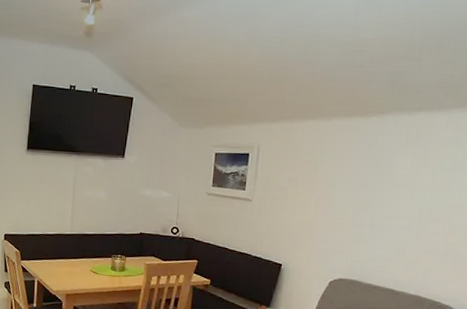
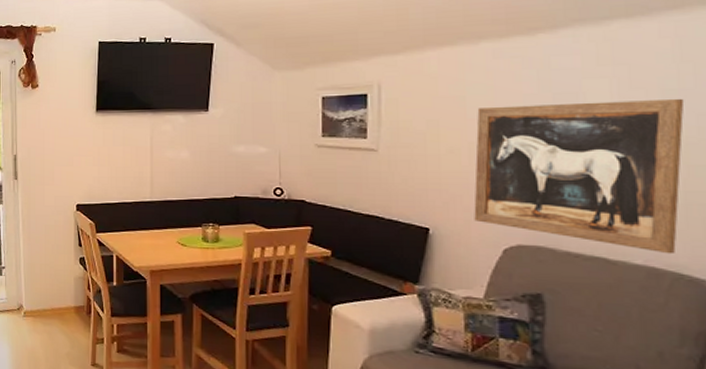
wall art: none [313,171,455,287] -> present [474,98,685,255]

